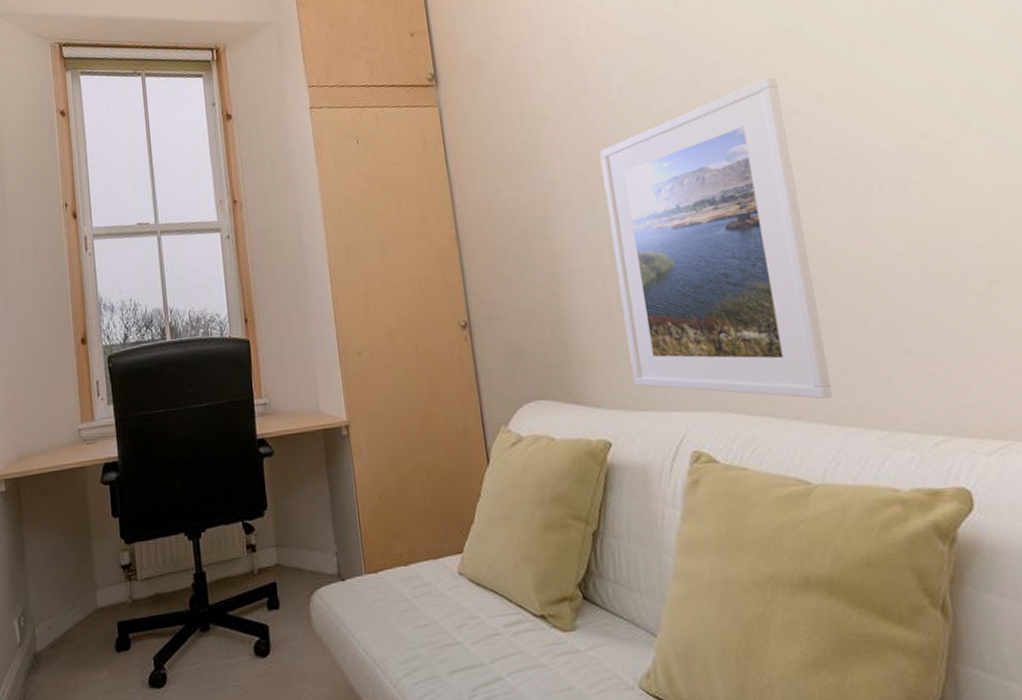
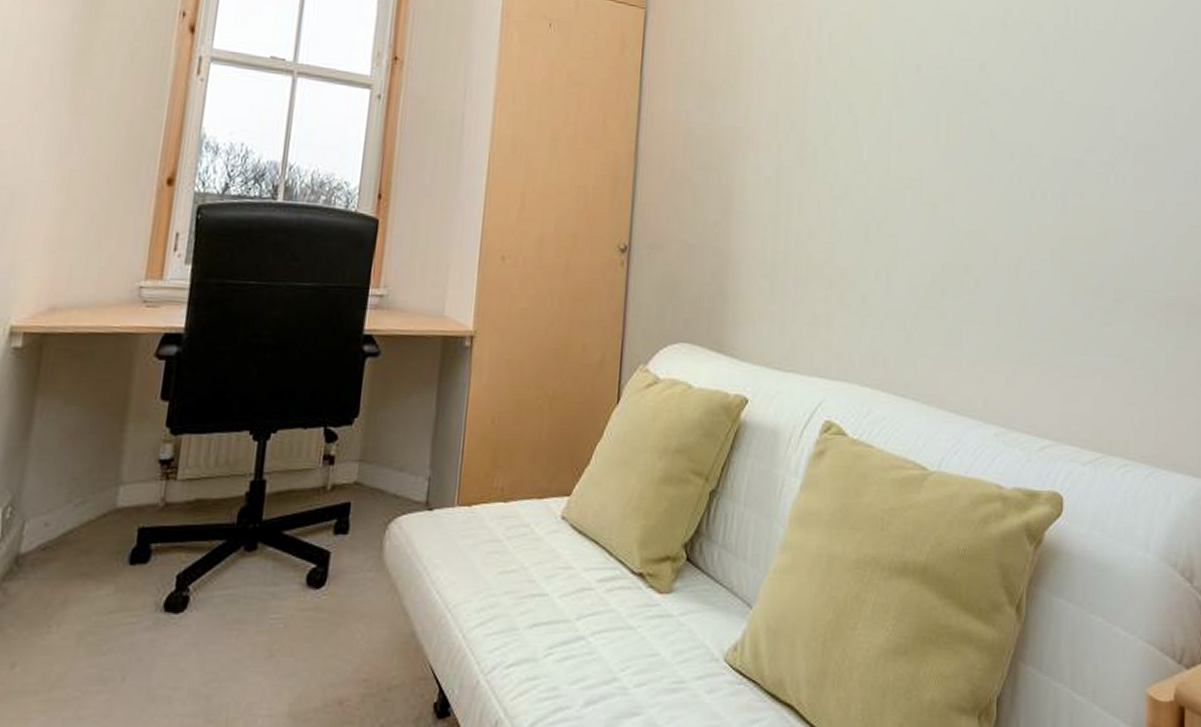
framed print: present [599,76,832,400] -> none [783,61,975,388]

